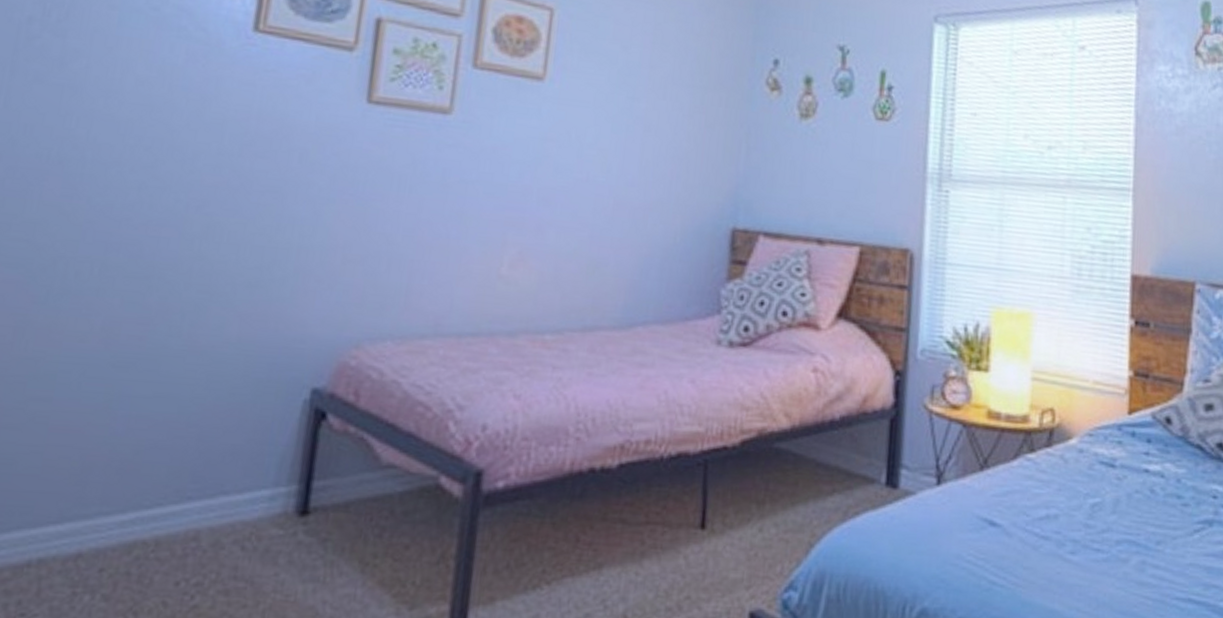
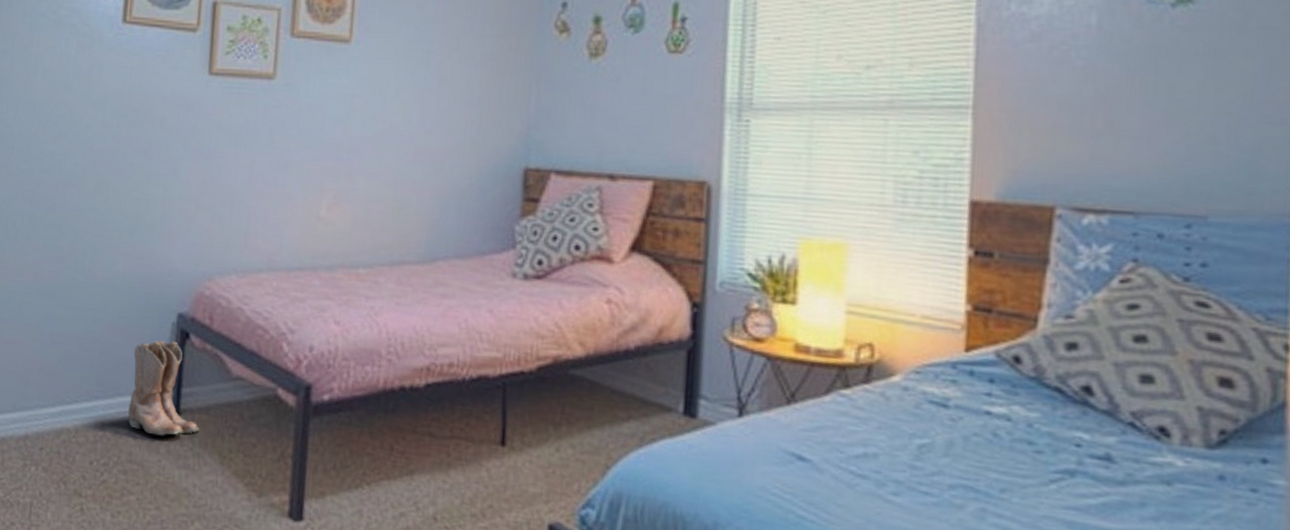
boots: none [234,423,335,543] -> present [128,340,199,436]

